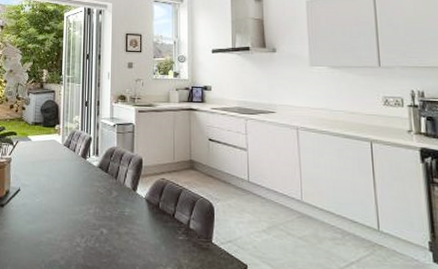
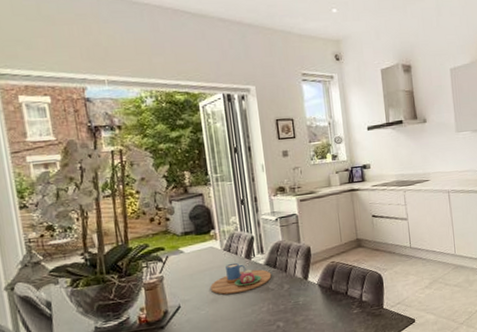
mug: none [47,159,103,190] -> present [210,262,272,295]

